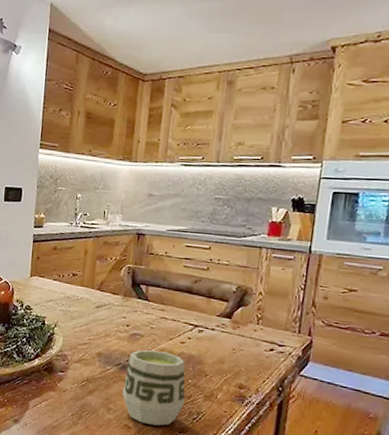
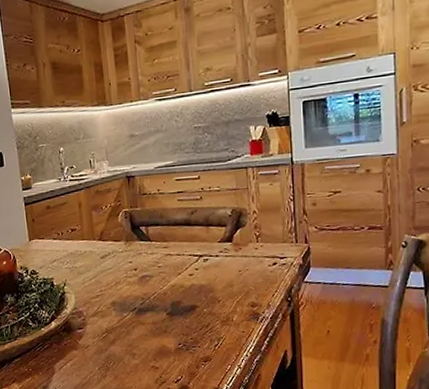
cup: present [122,350,185,426] -> none [143,287,204,361]

